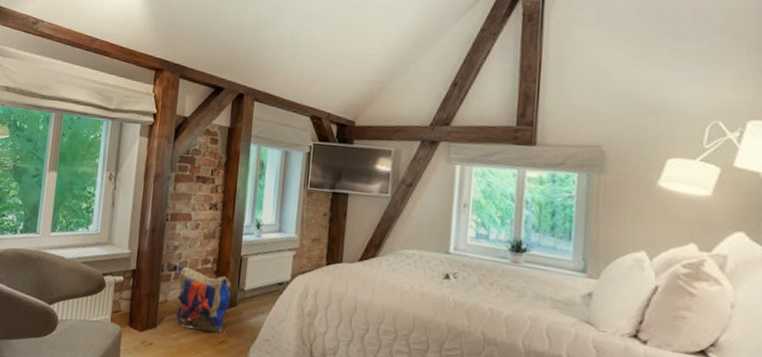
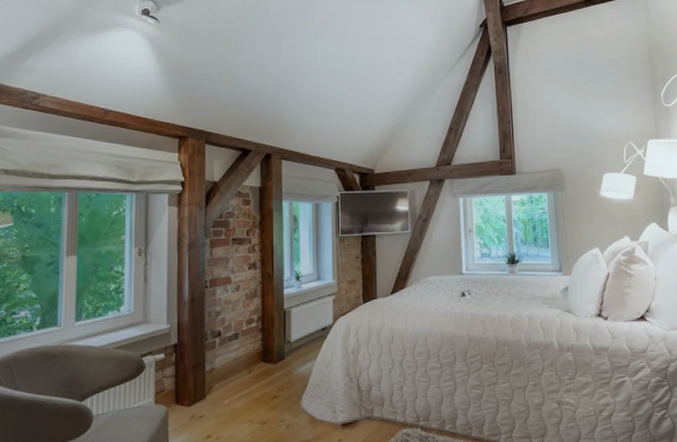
backpack: present [176,265,232,333] -> none [222,330,279,392]

